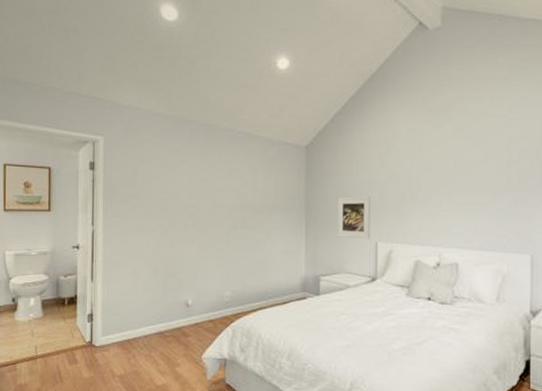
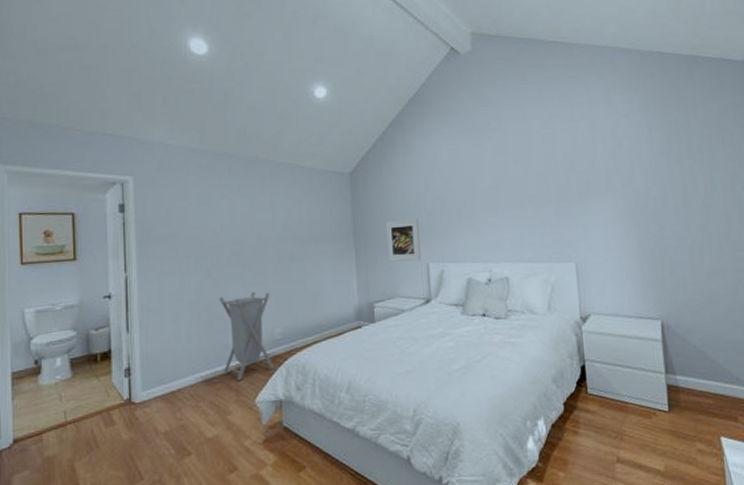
laundry hamper: none [174,255,222,336] -> present [218,292,275,380]

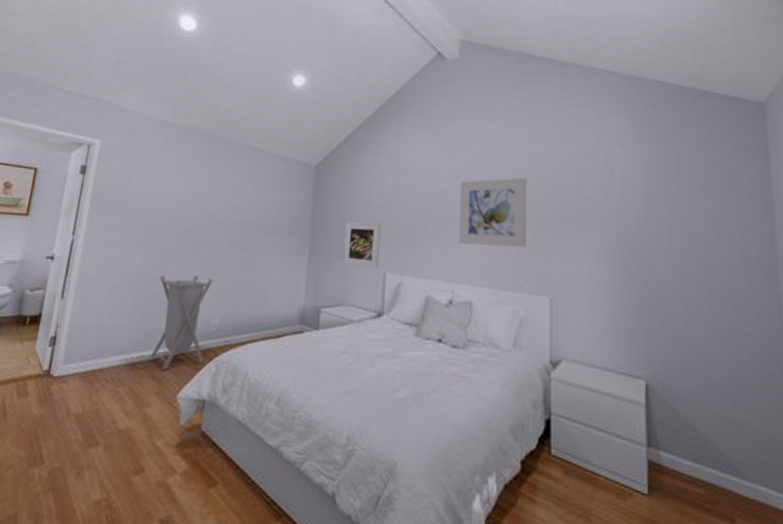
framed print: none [486,158,551,226] -> present [458,177,526,248]

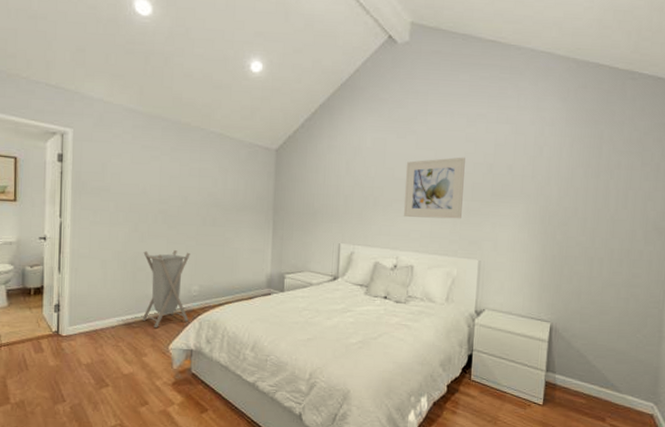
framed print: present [343,221,382,269] -> none [303,199,336,241]

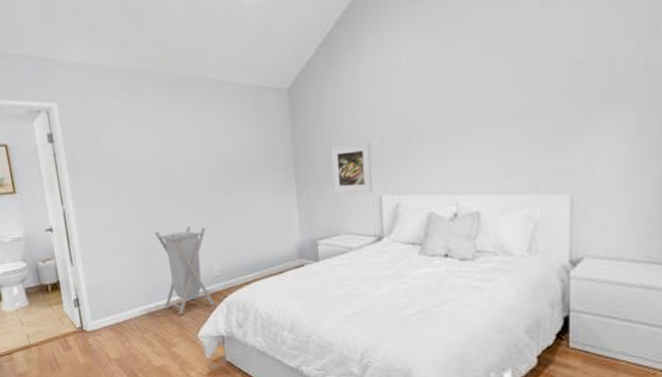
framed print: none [303,199,336,241] -> present [331,142,373,194]
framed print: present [403,157,465,219] -> none [458,57,542,150]

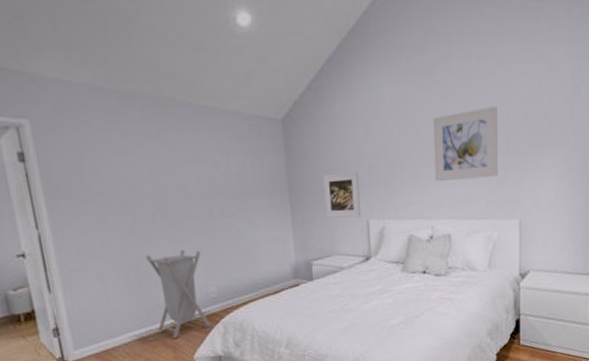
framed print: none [458,57,542,150] -> present [432,105,498,181]

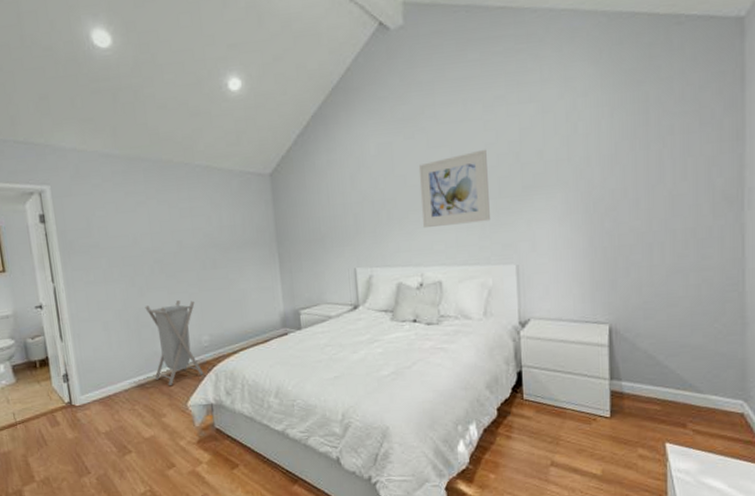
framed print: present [323,172,362,218] -> none [310,221,349,267]

